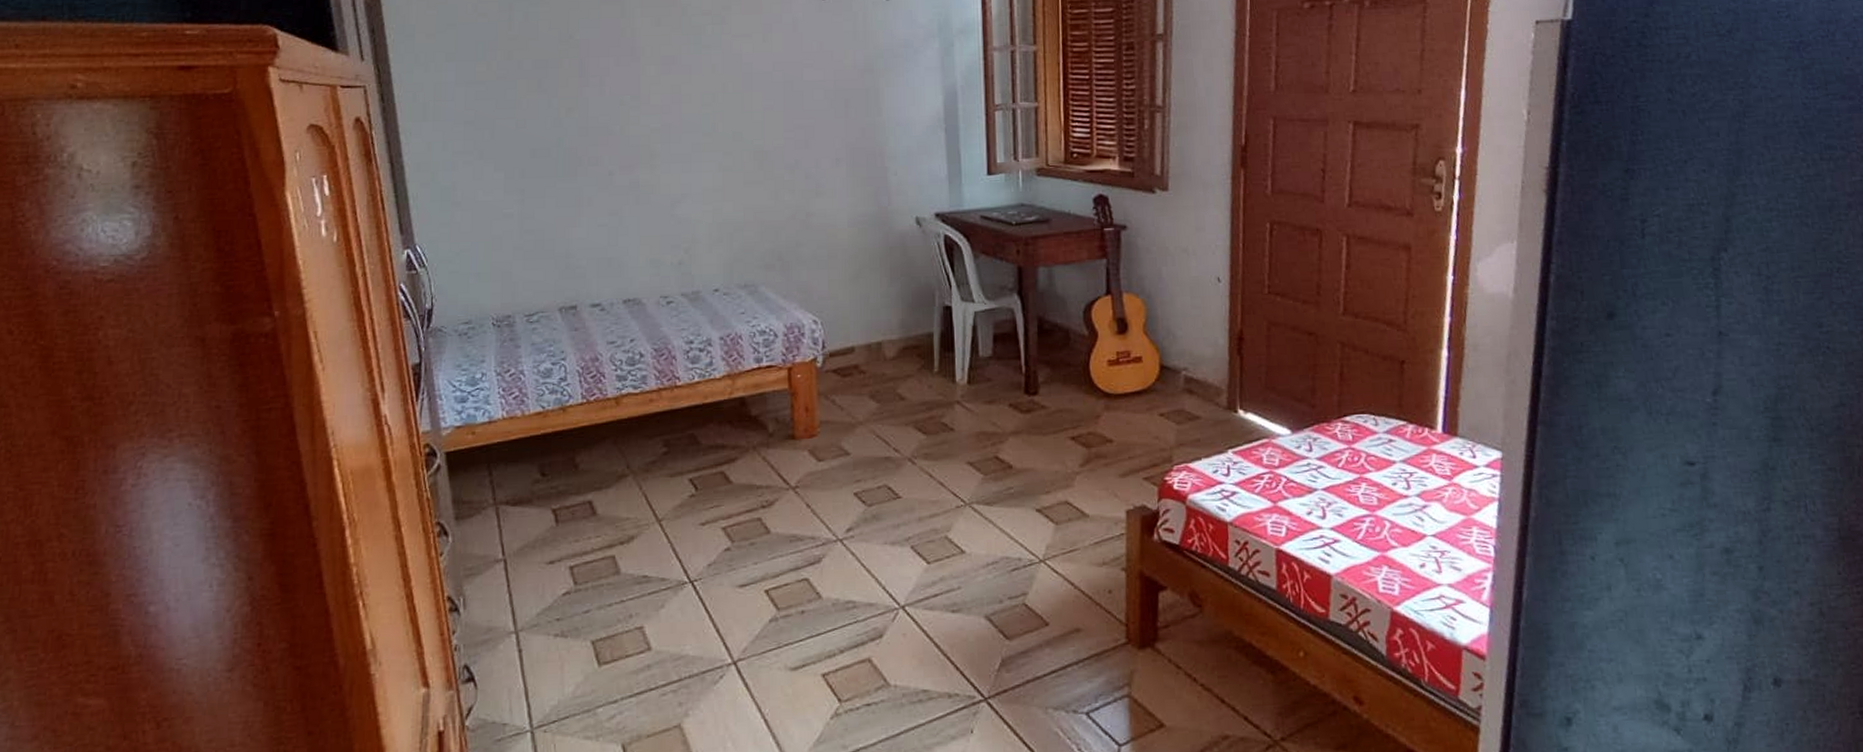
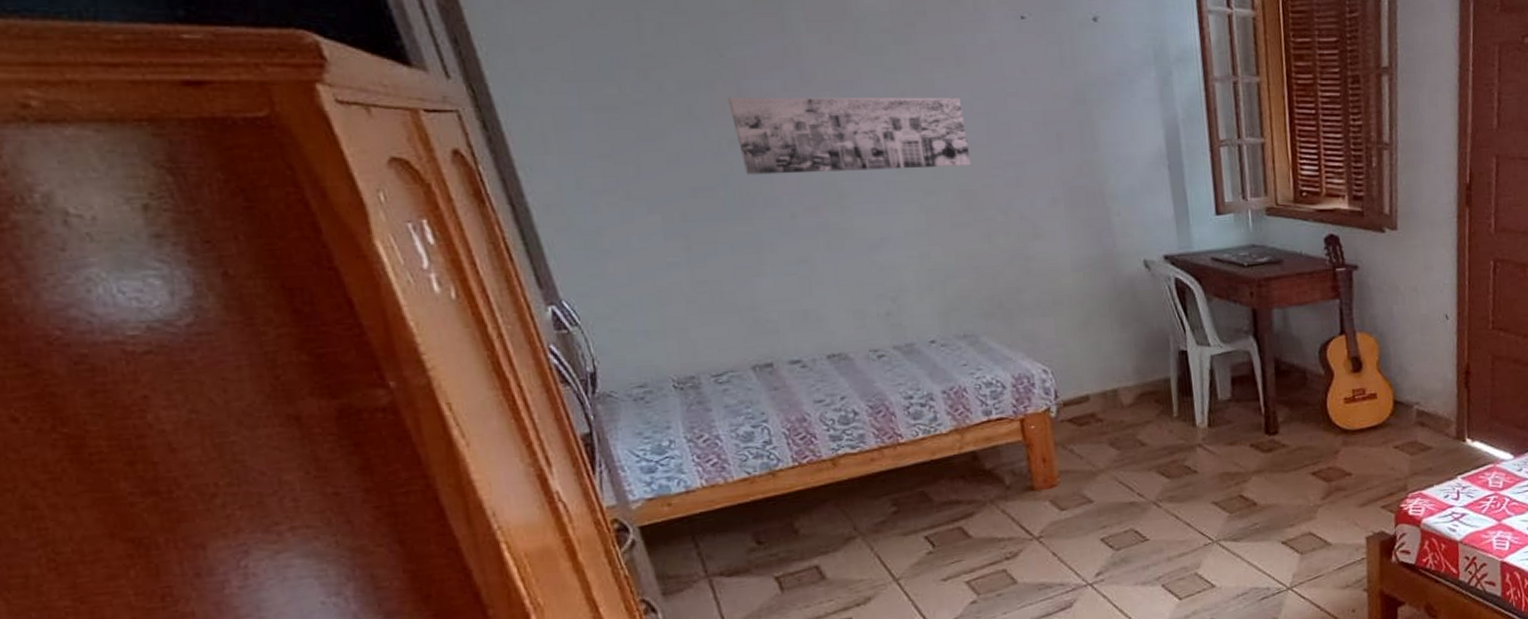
wall art: none [571,68,767,138] -> present [728,96,972,175]

